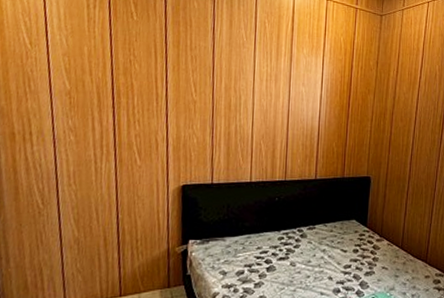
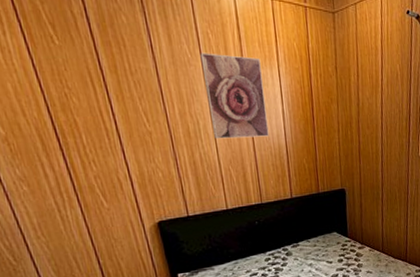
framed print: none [252,38,307,118] -> present [200,53,269,139]

